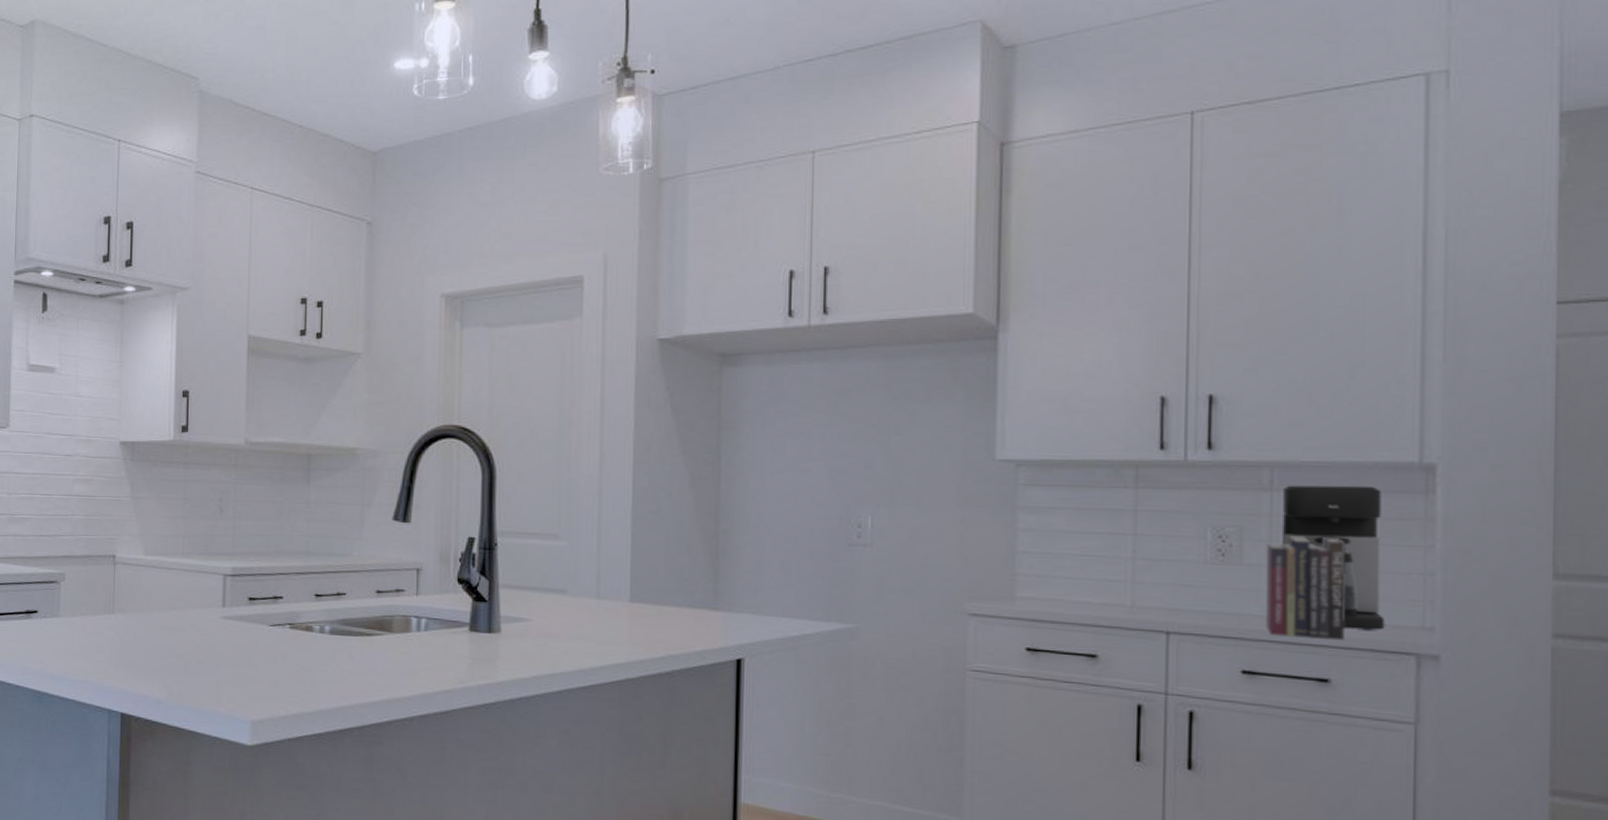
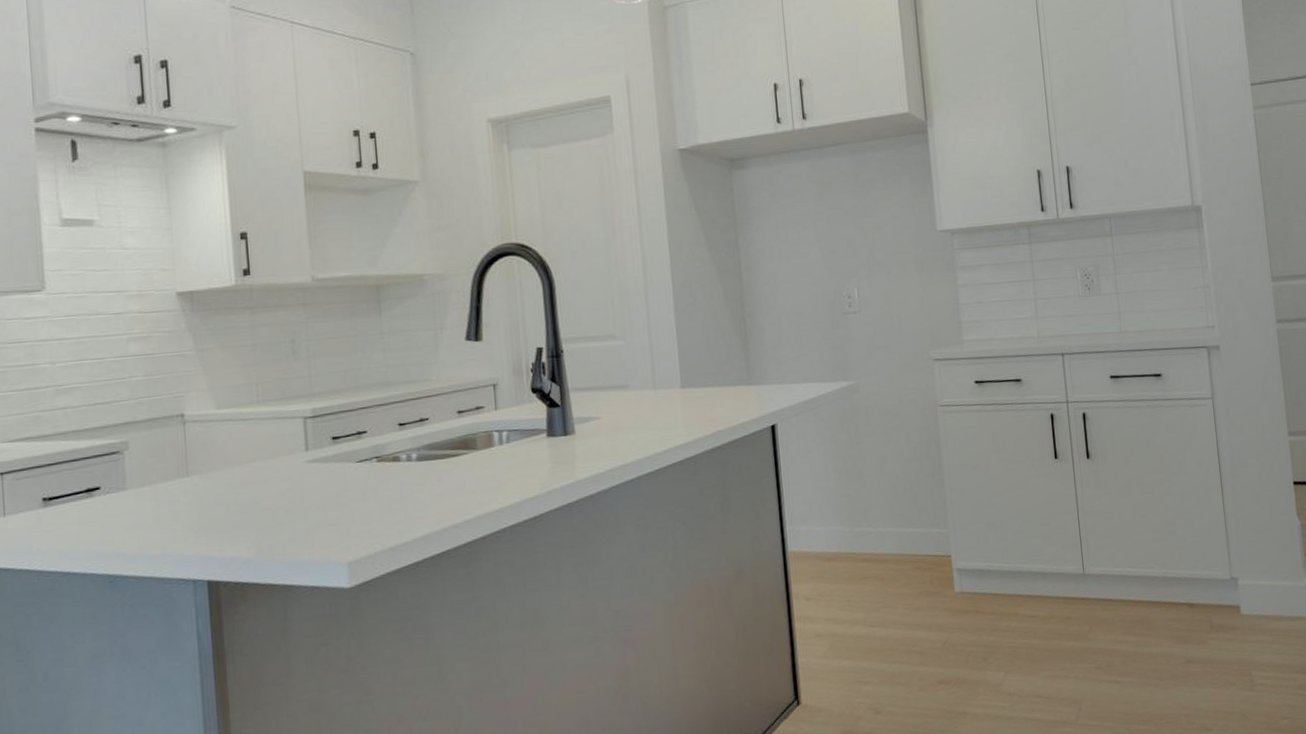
books: present [1265,537,1346,641] -> none [1113,267,1166,347]
coffee maker: present [1281,485,1385,631] -> none [1118,226,1188,334]

